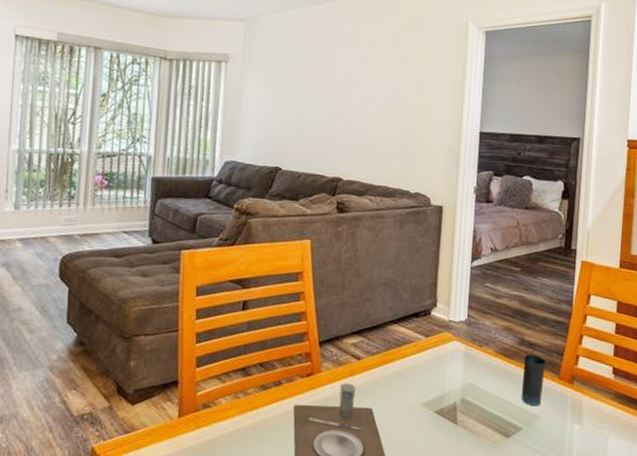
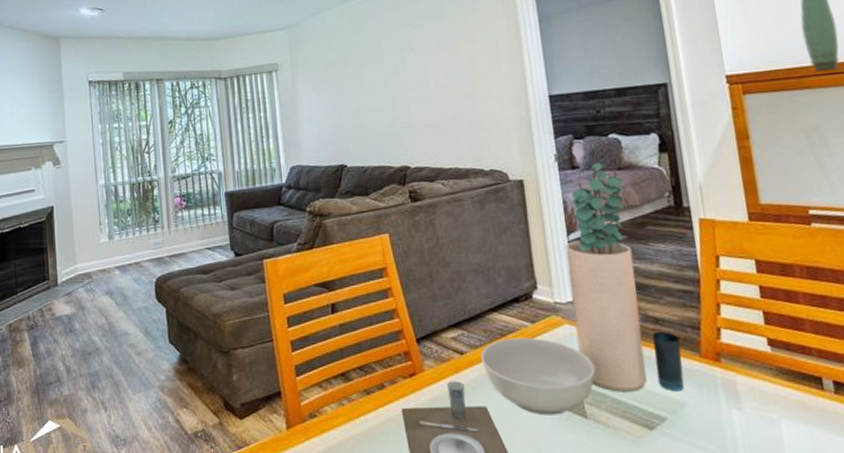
bowl: none [374,348,472,420] -> present [480,337,595,416]
vase: none [461,191,527,404] -> present [565,152,647,392]

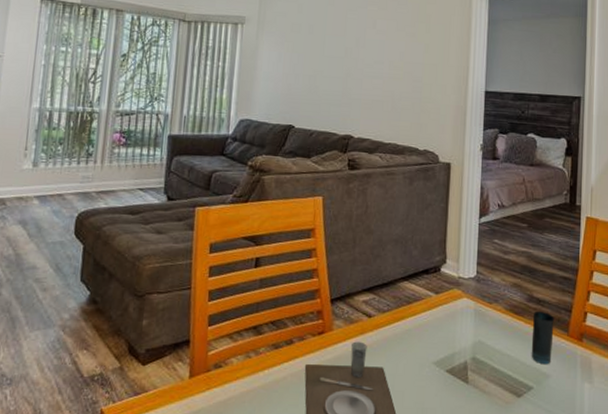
bowl: present [480,337,595,416] -> none [385,306,482,379]
vase: present [565,152,647,392] -> none [471,148,532,362]

